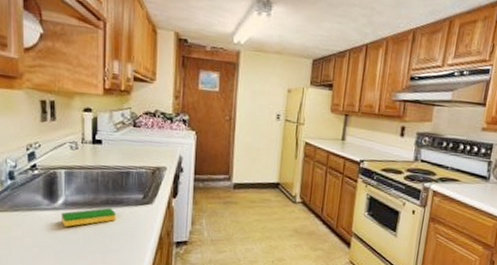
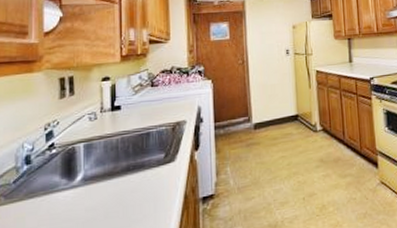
dish sponge: present [61,207,116,228] -> none [80,174,138,206]

